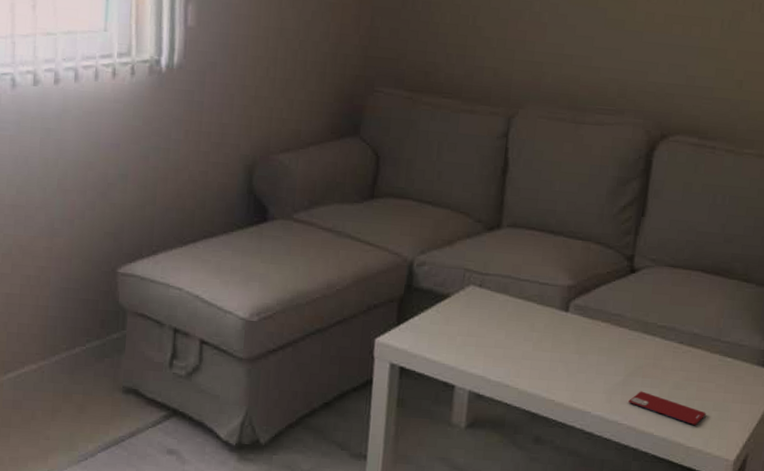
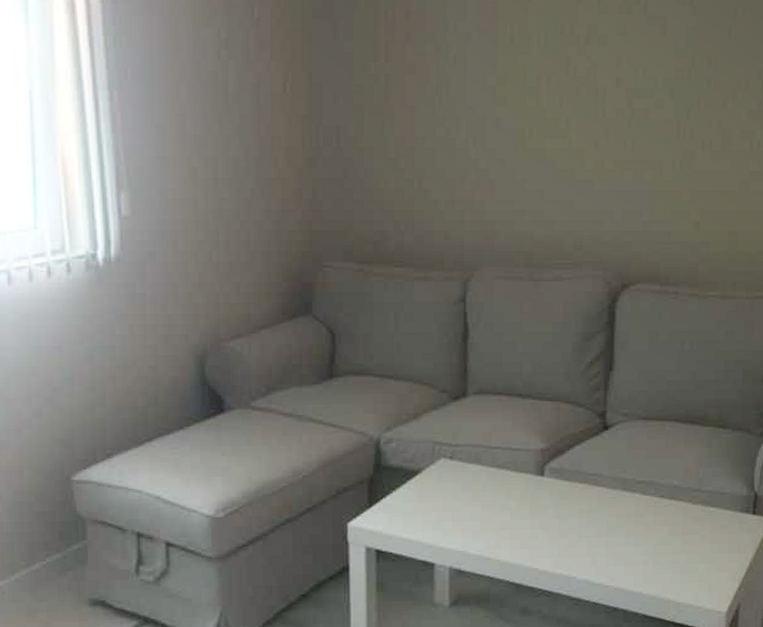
smartphone: present [628,391,706,426] -> none [614,550,694,581]

